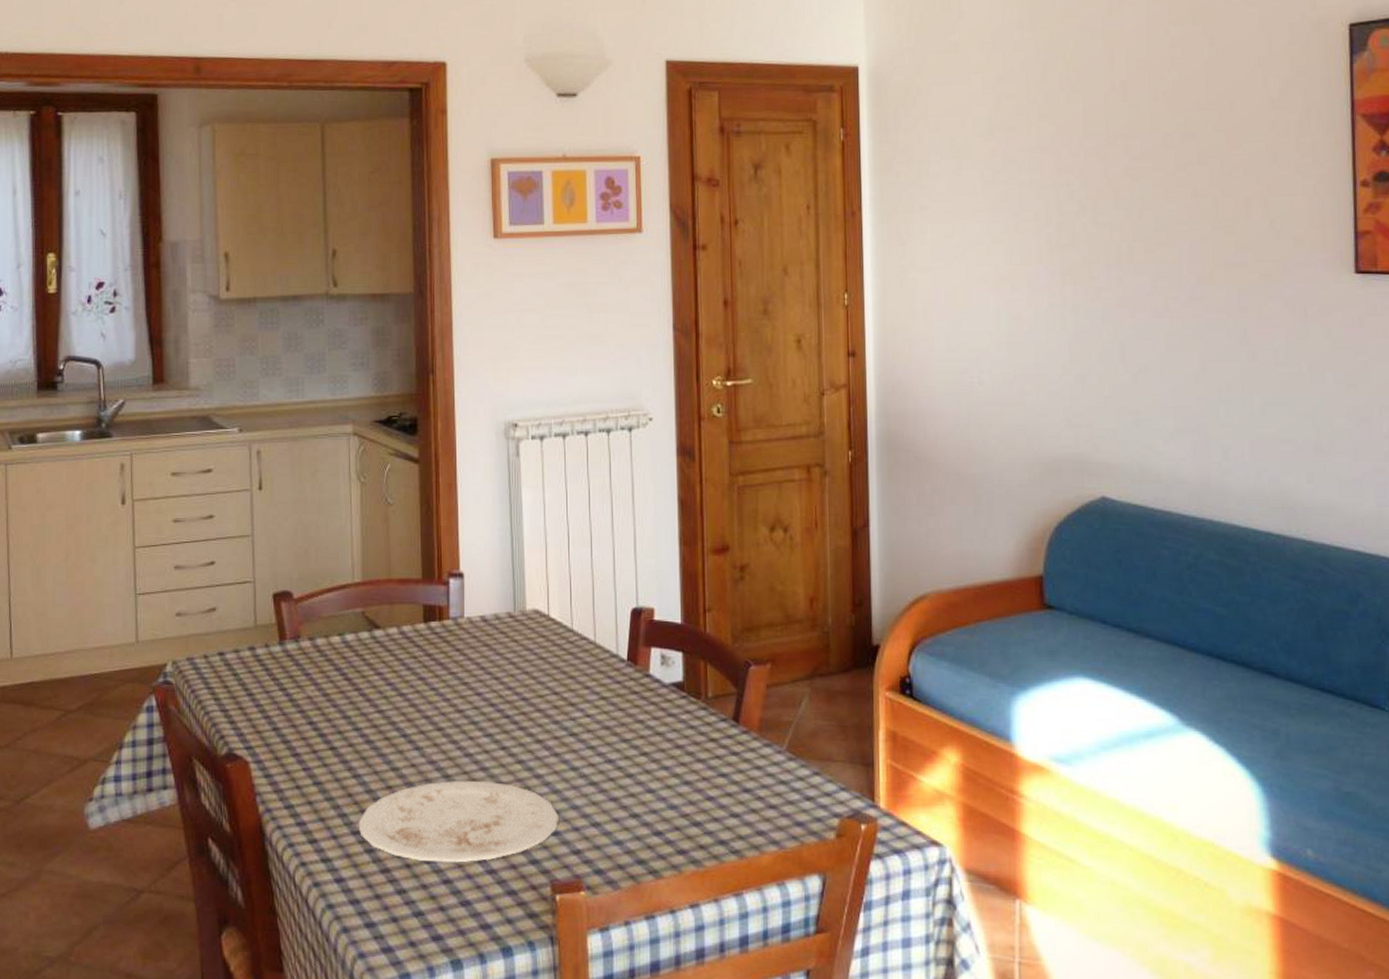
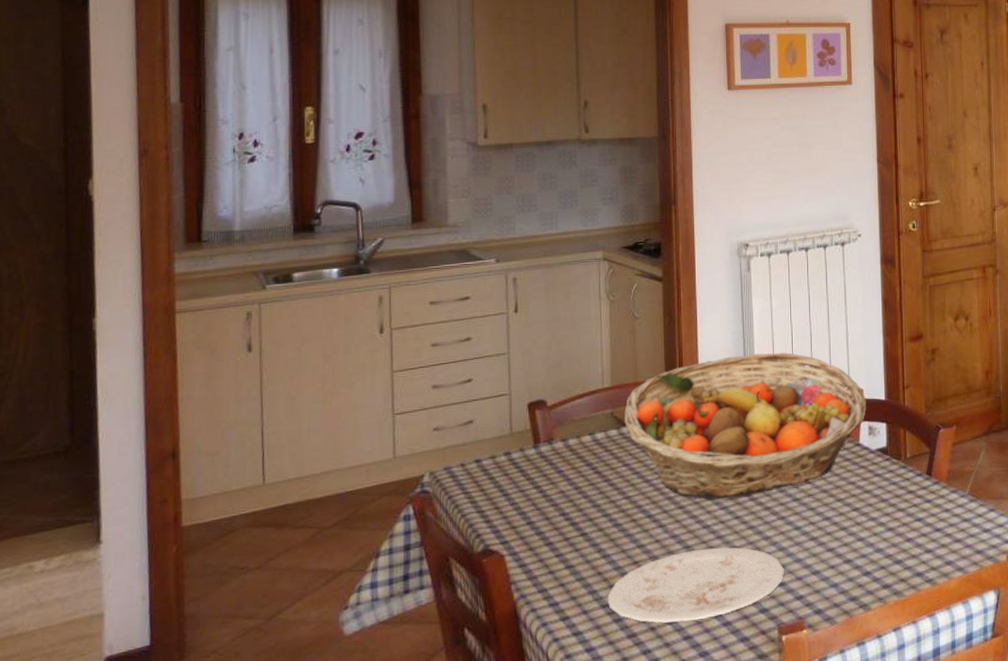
fruit basket: none [377,555,659,725] -> present [624,352,867,499]

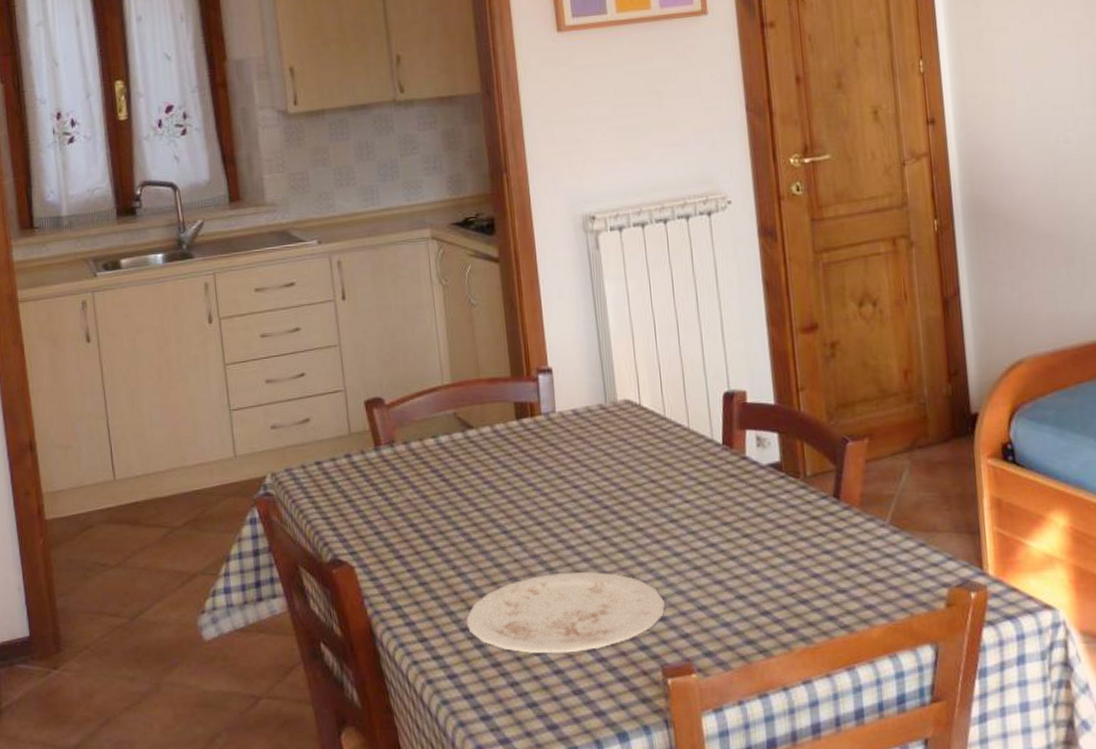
fruit basket: present [624,352,867,499] -> none [468,346,752,516]

